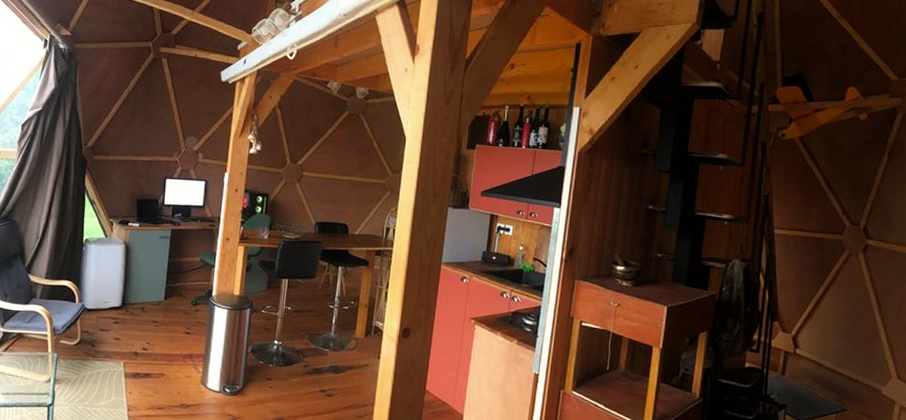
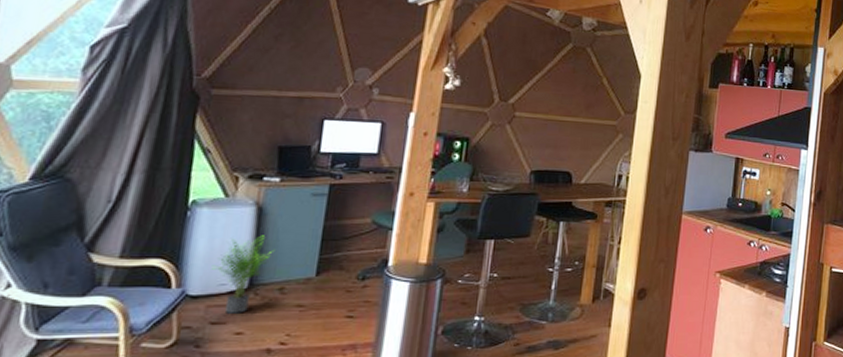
potted plant: none [99,267,138,324] -> present [211,235,275,313]

